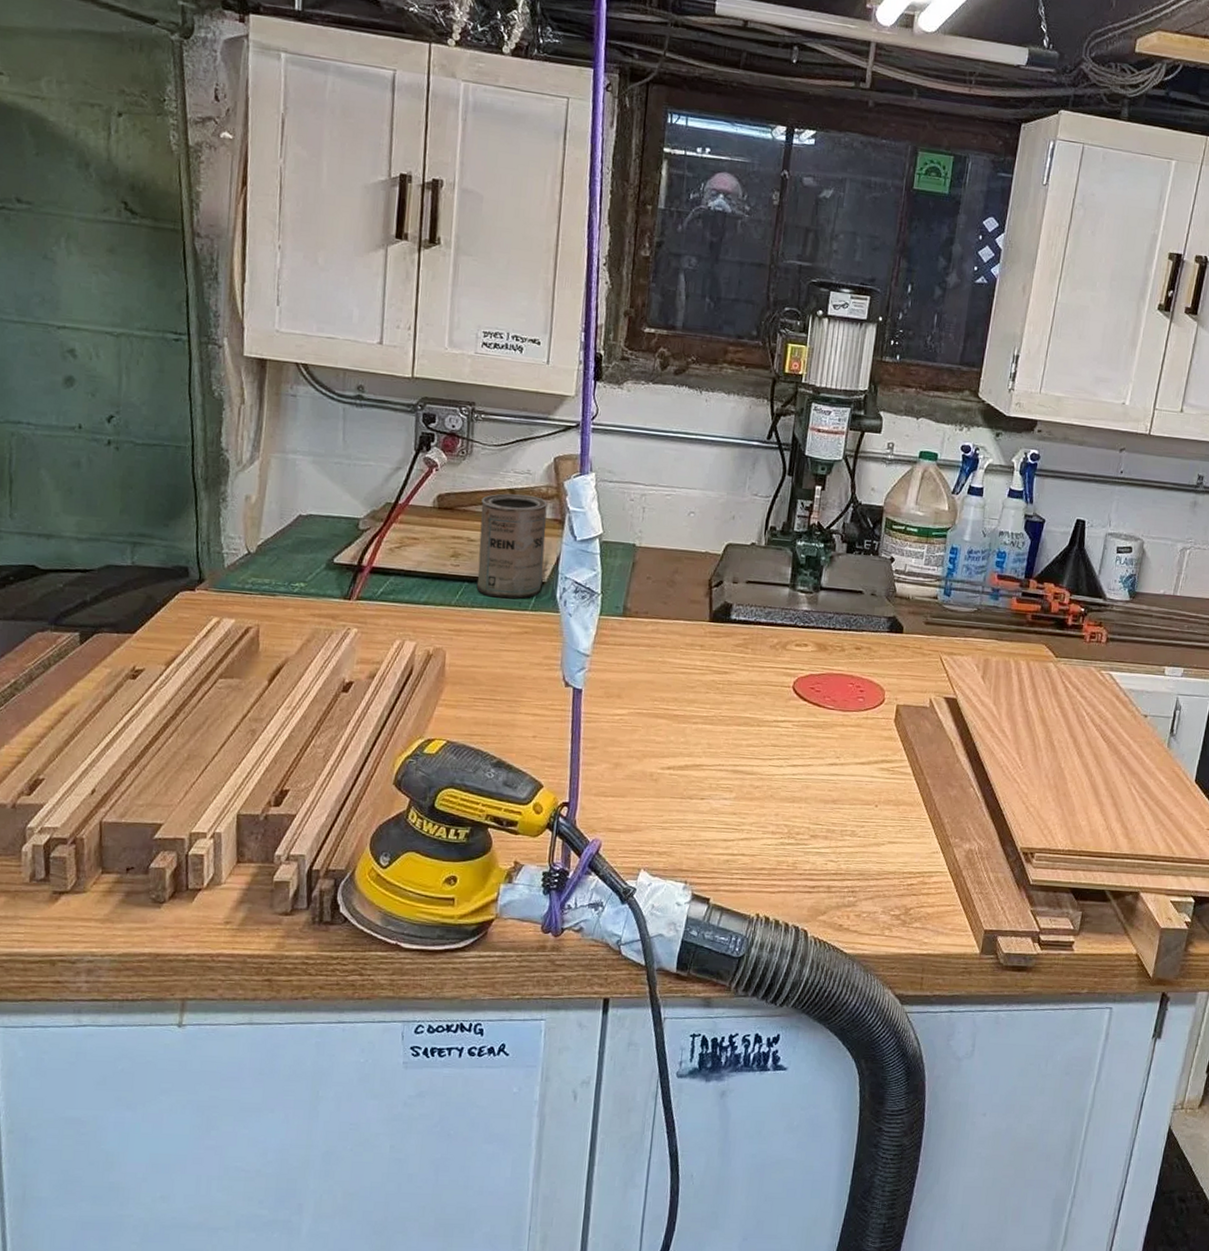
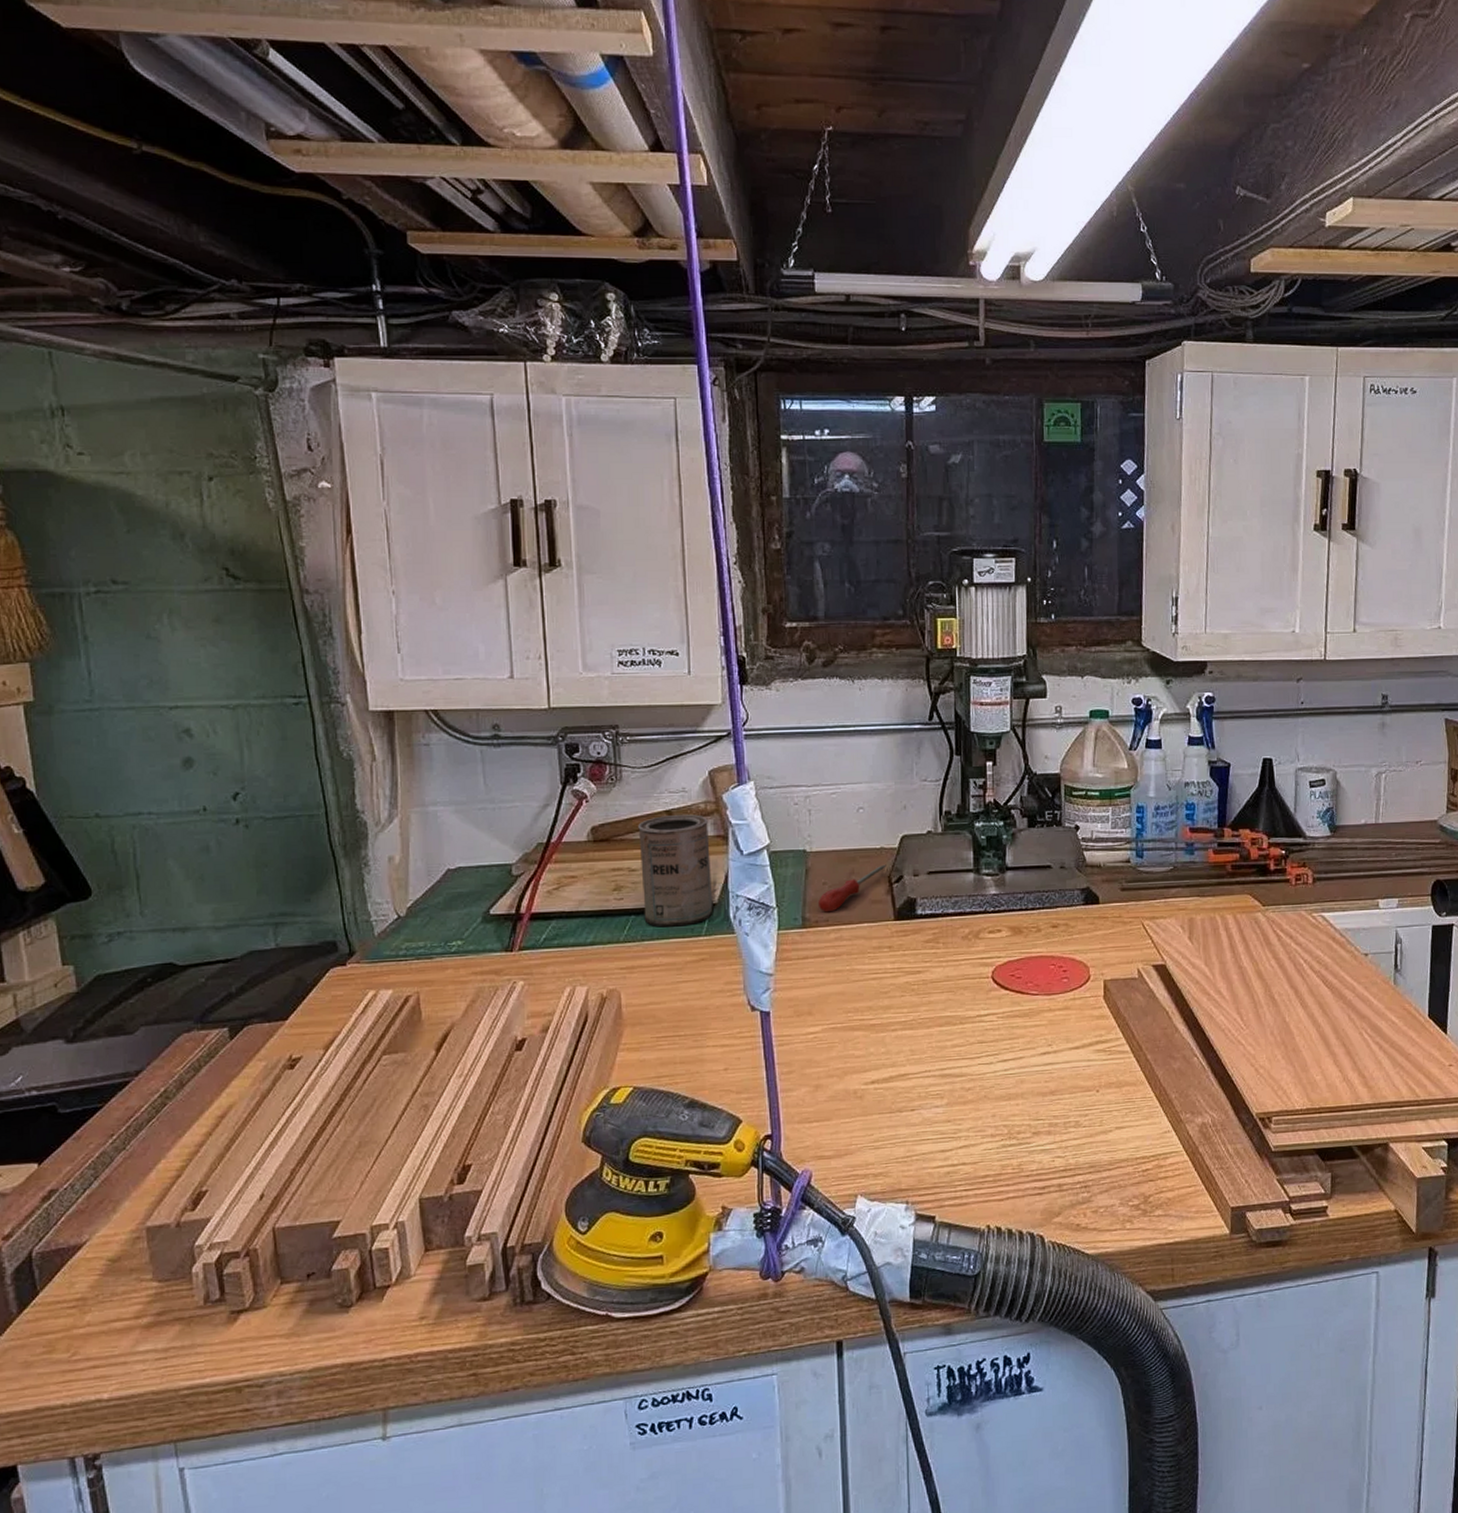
screwdriver: none [640,568,709,606] -> present [817,864,886,913]

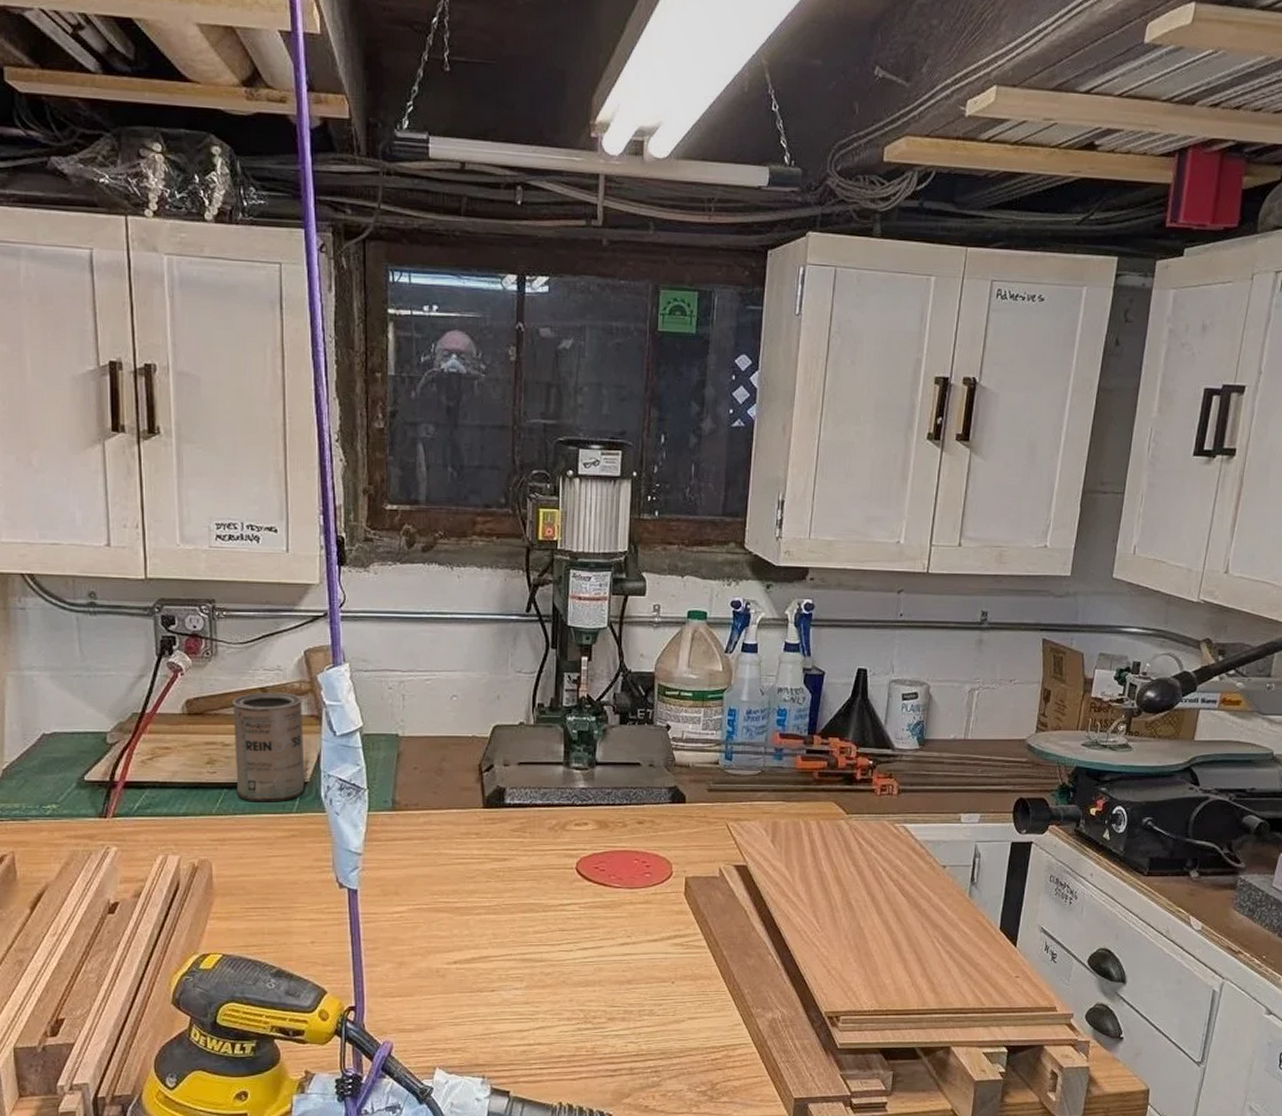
screwdriver: present [817,864,886,913] -> none [408,753,477,797]

